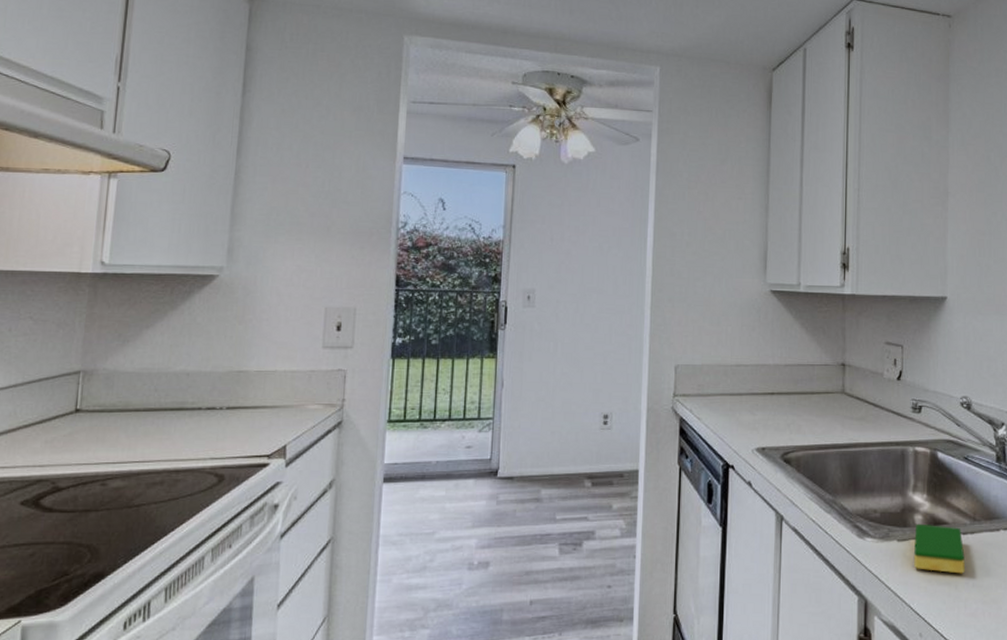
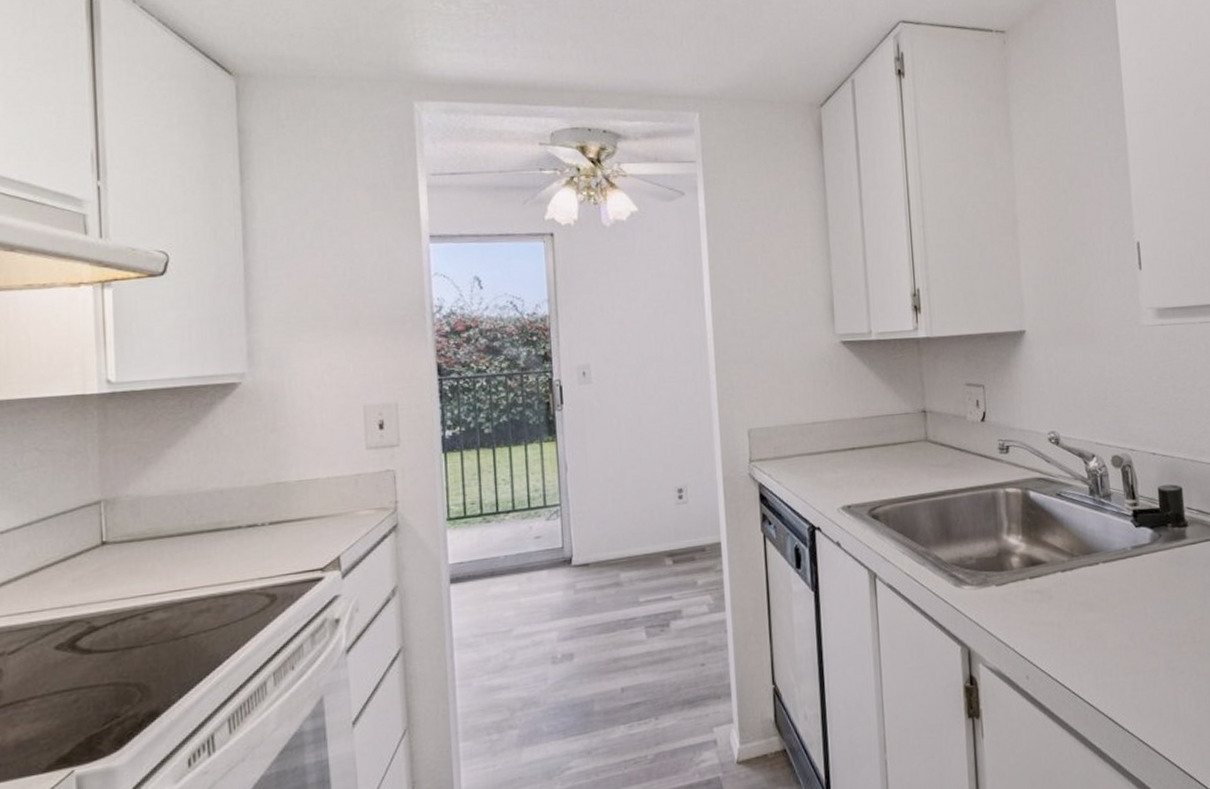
dish sponge: present [914,523,965,574] -> none [1013,565,1067,613]

